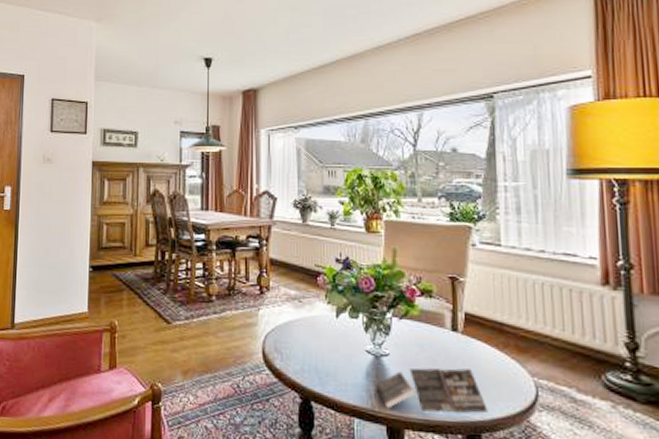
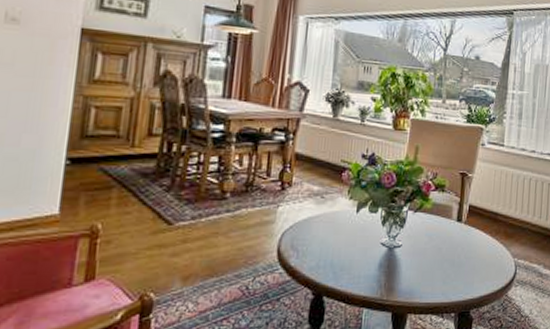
paperback book: present [376,368,488,414] -> none [386,255,478,296]

